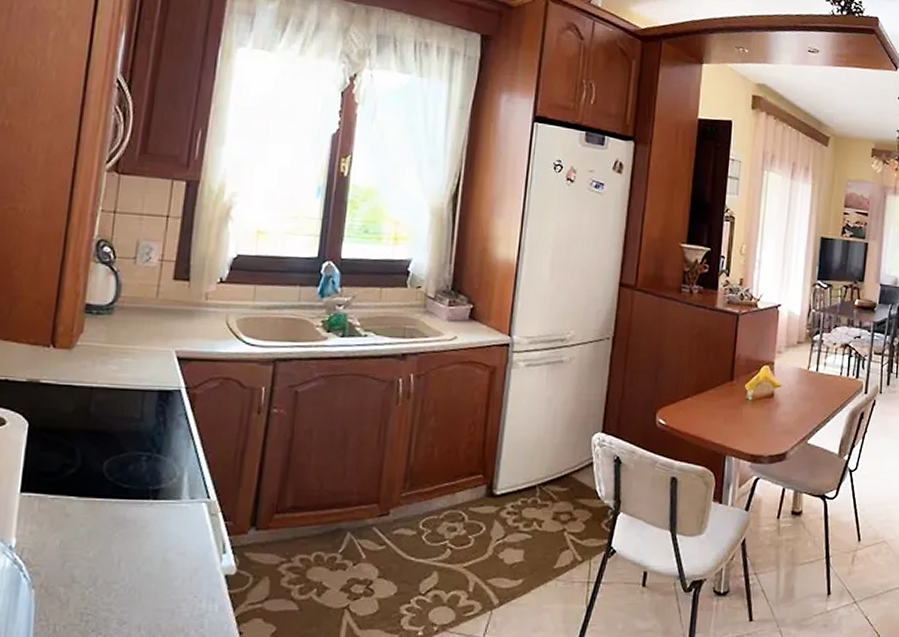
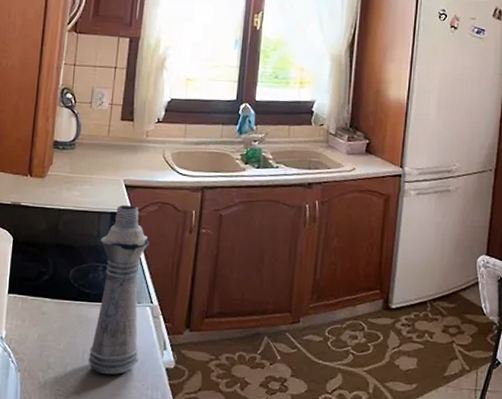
bottle: none [125,381,207,587] -> present [88,204,150,375]

